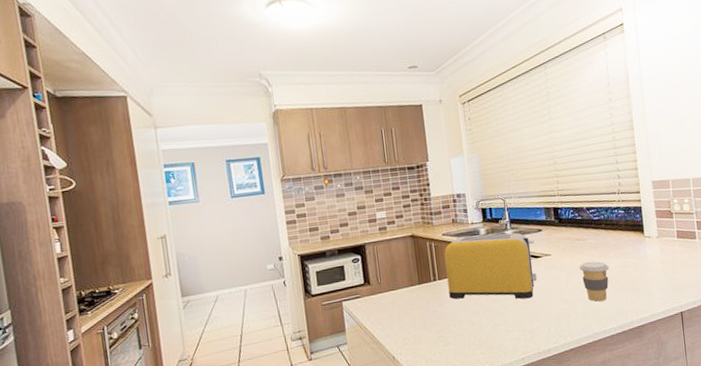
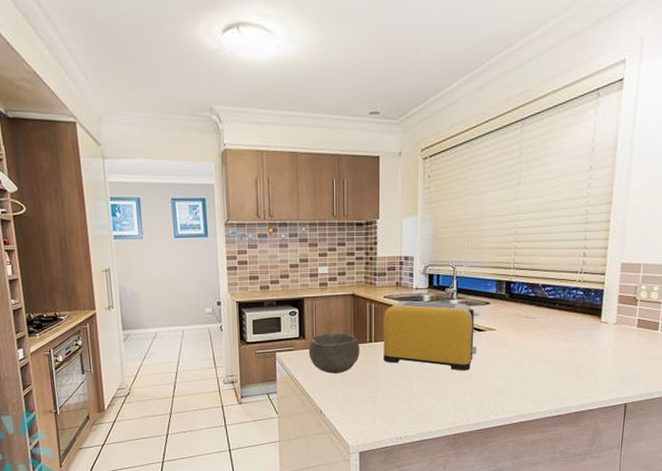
bowl: none [374,274,426,317] -> present [308,333,360,373]
coffee cup: present [579,261,609,302] -> none [523,341,556,382]

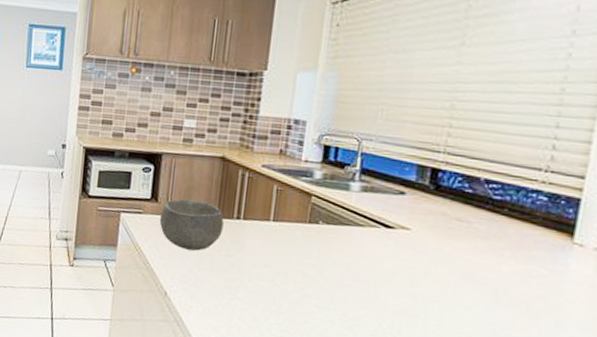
toaster: present [383,300,480,371] -> none [252,173,390,277]

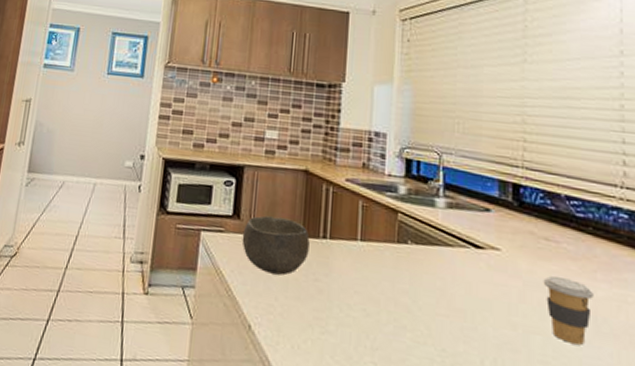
coffee cup: none [449,252,498,312] -> present [543,275,594,345]

